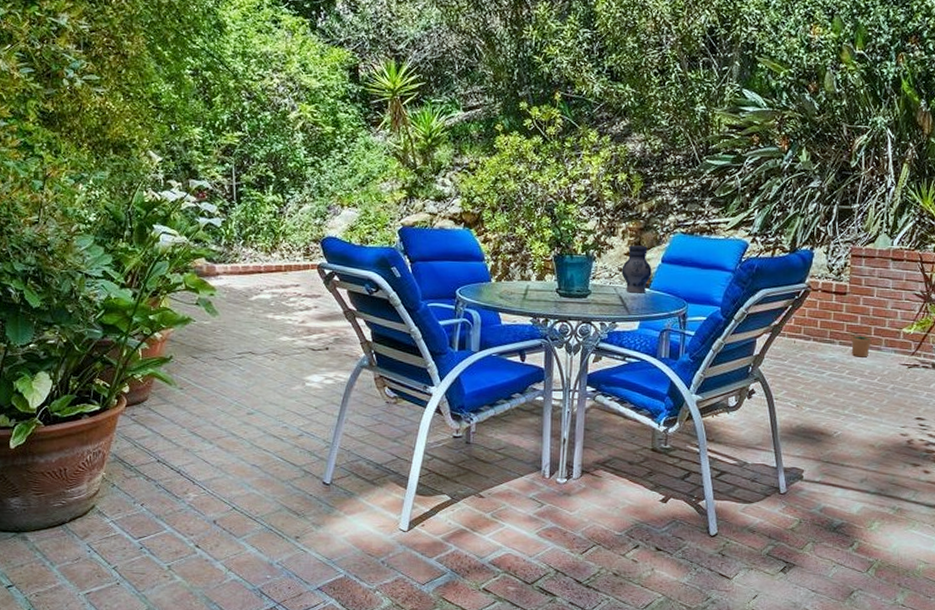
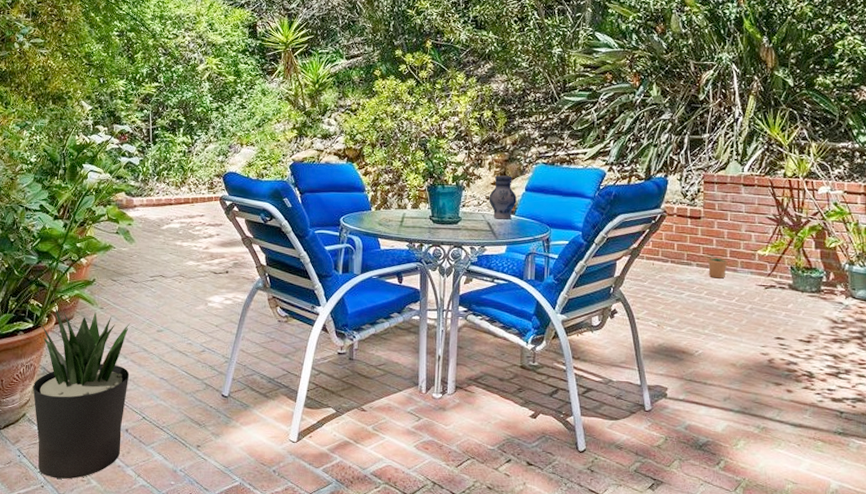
planter: none [102,386,216,575] -> present [32,306,130,479]

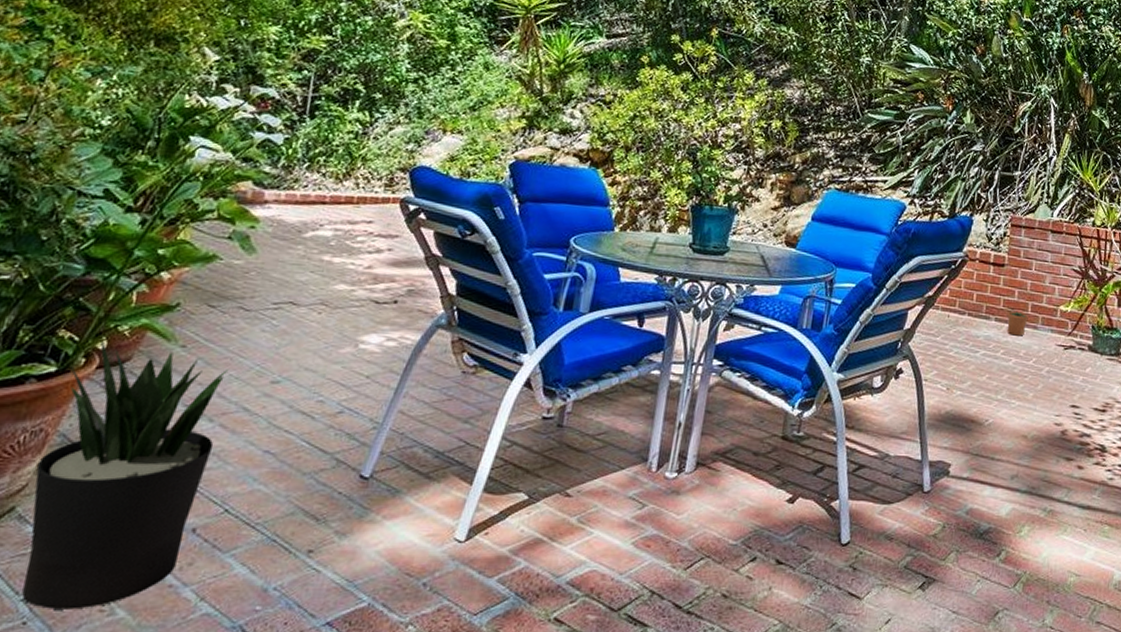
pitcher: present [489,175,517,220] -> none [766,199,800,254]

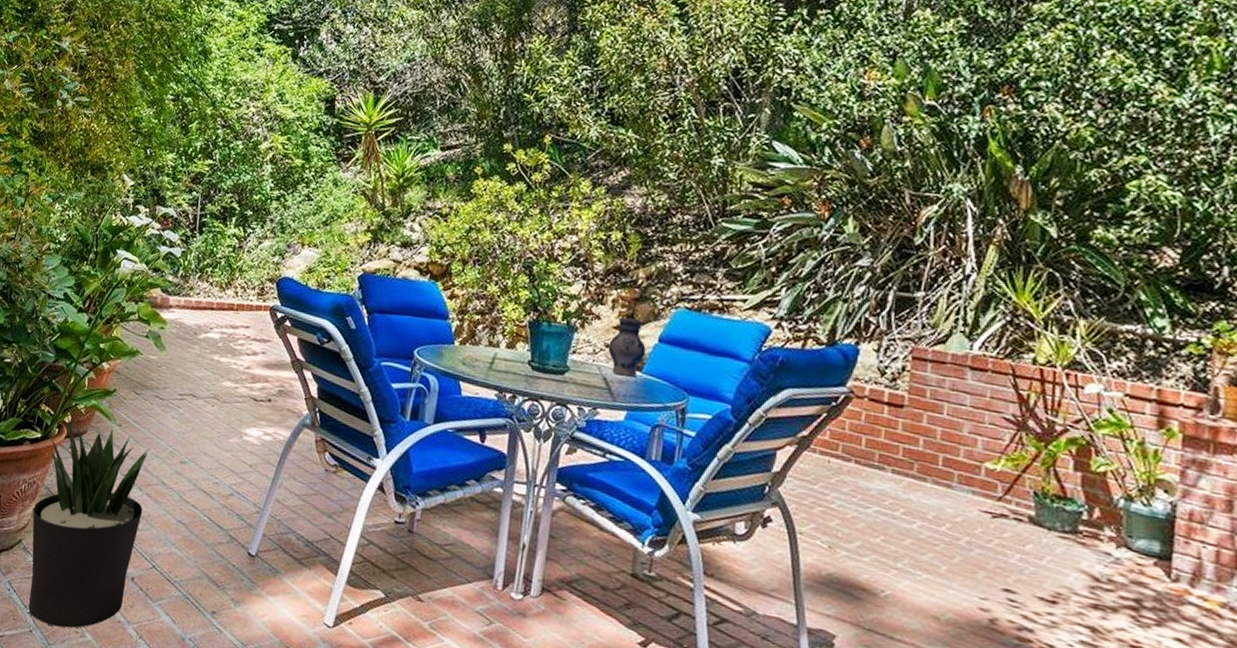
pitcher: none [766,199,800,254] -> present [608,317,646,377]
planter: present [1007,311,1029,336] -> none [908,462,939,495]

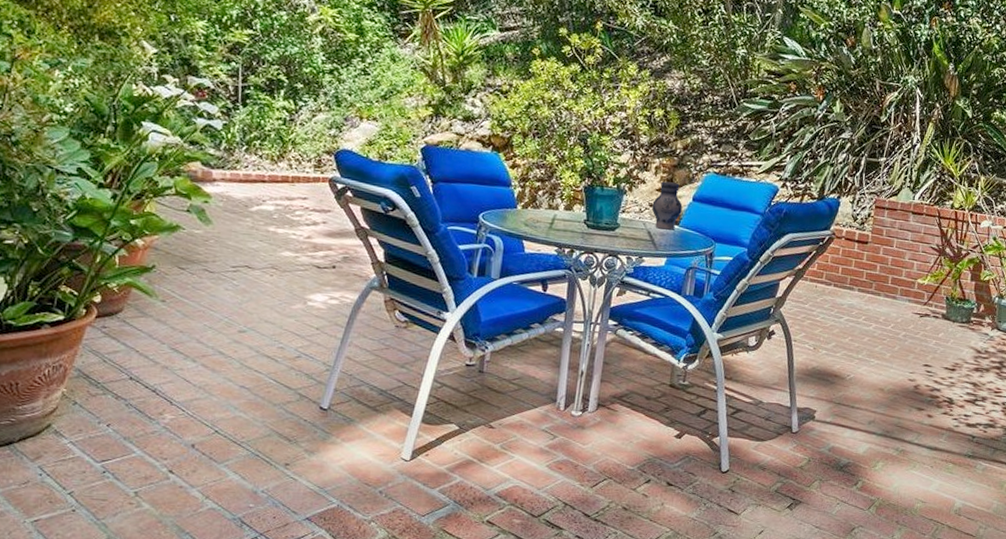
planter: present [28,415,150,628] -> none [62,295,202,502]

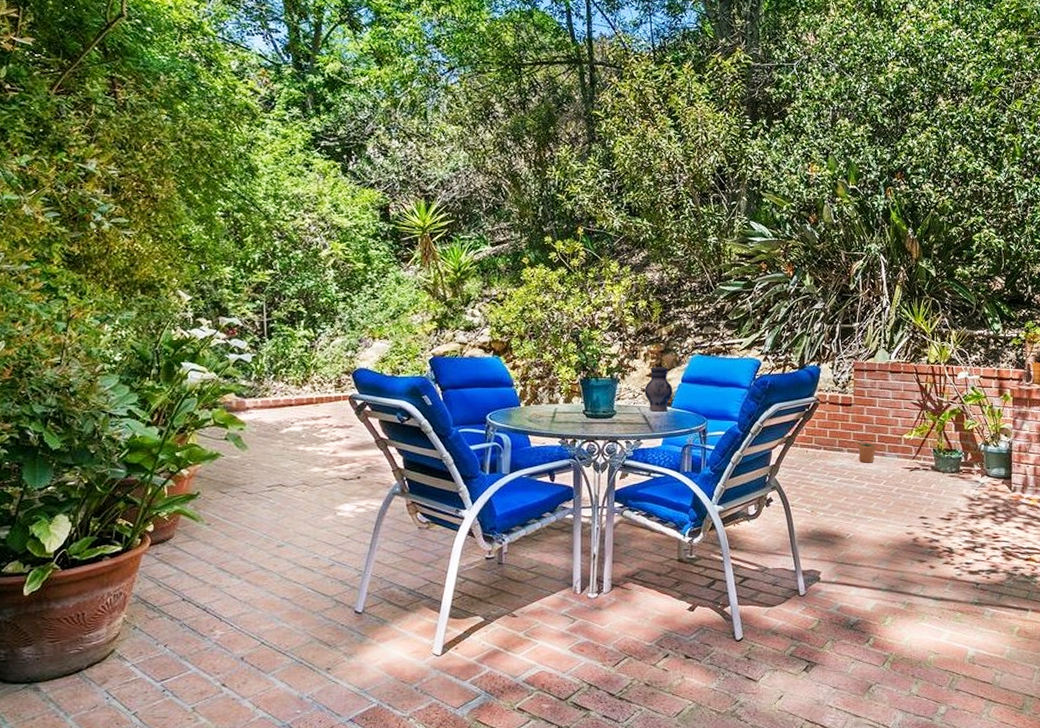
planter: none [868,283,889,305] -> present [857,442,876,463]

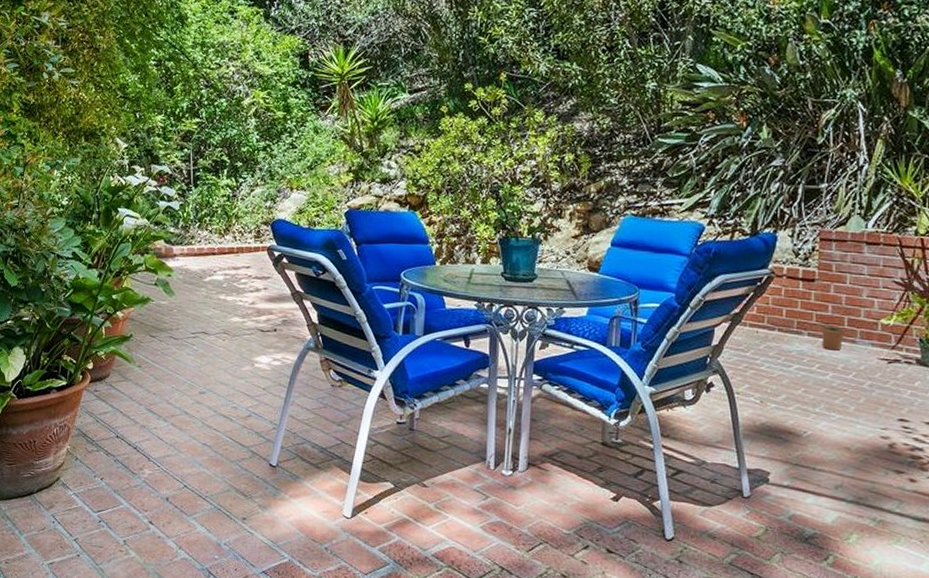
pitcher: present [644,367,673,412] -> none [569,228,601,278]

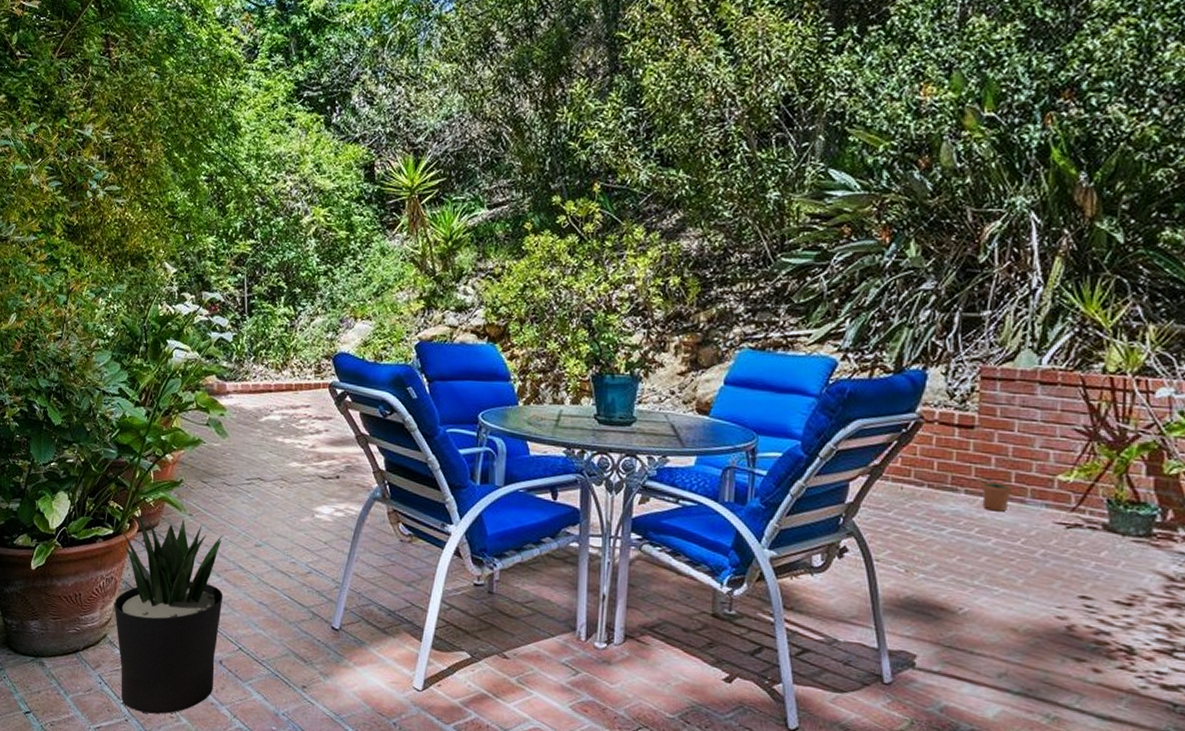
planter: none [67,363,170,549] -> present [114,510,223,715]

